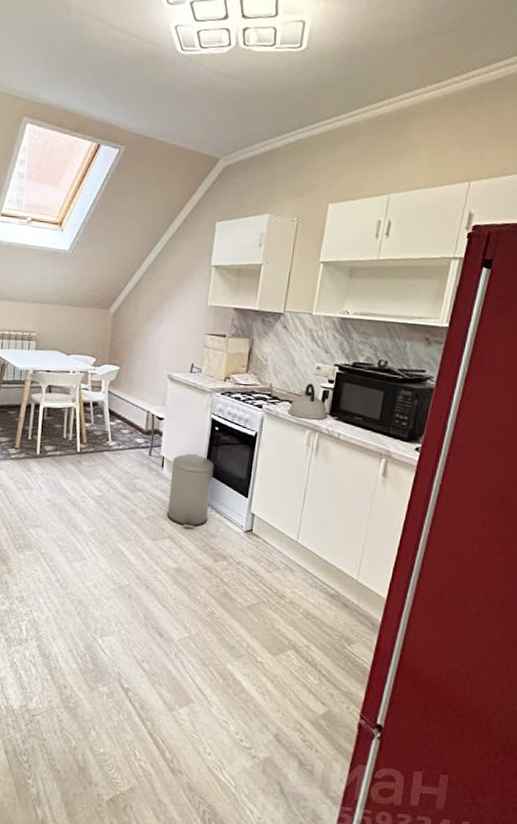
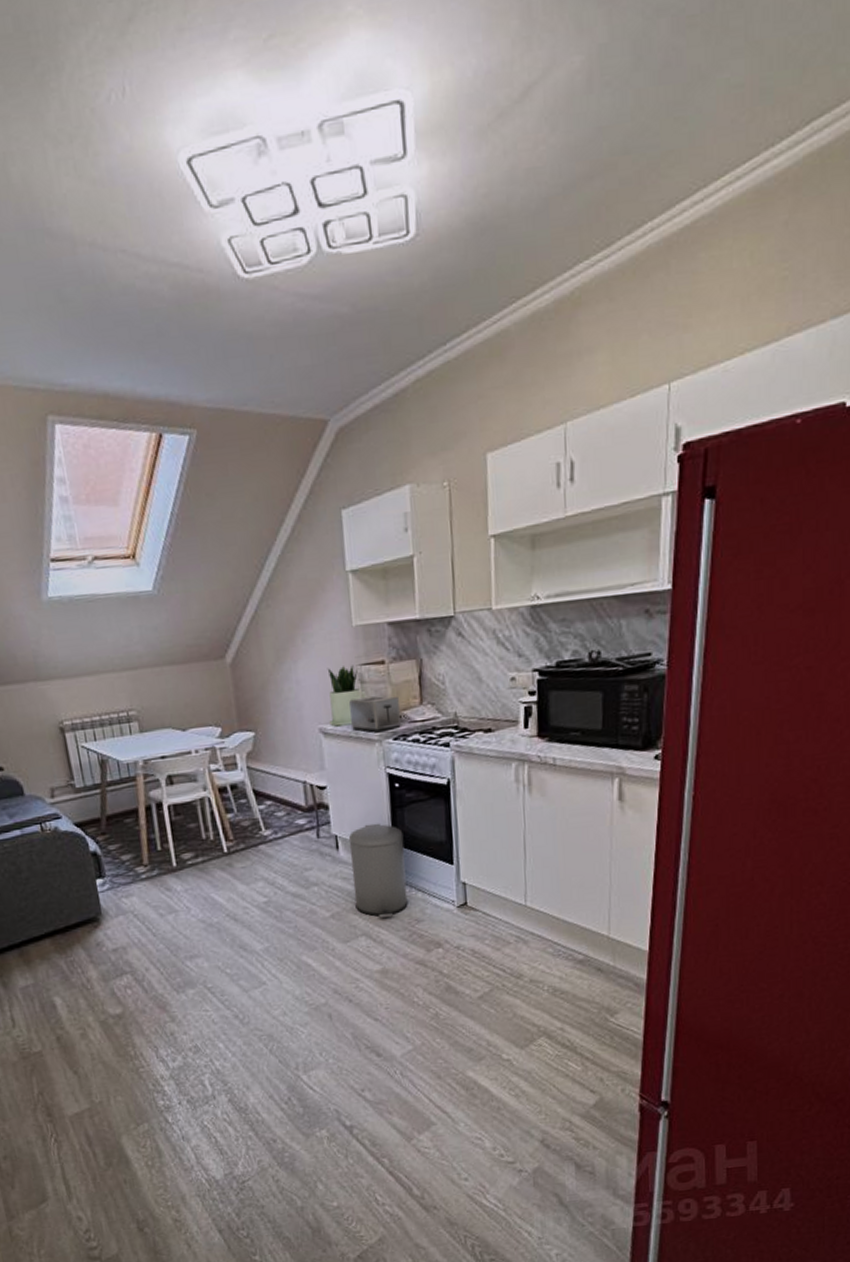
planter: none [176,331,206,377] -> present [327,665,362,727]
toaster: none [192,358,231,387] -> present [349,695,401,733]
kettle: present [288,383,328,420] -> none [484,701,536,750]

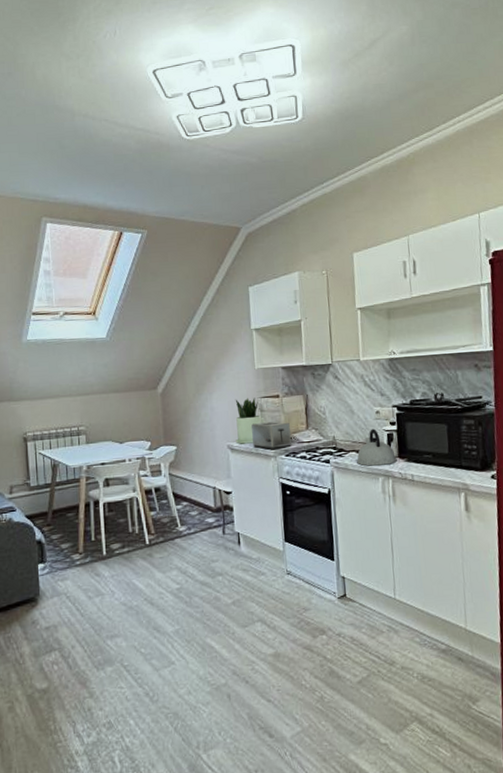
pedal bin: present [348,823,408,918] -> none [248,523,297,606]
kettle: none [484,701,536,750] -> present [357,429,397,467]

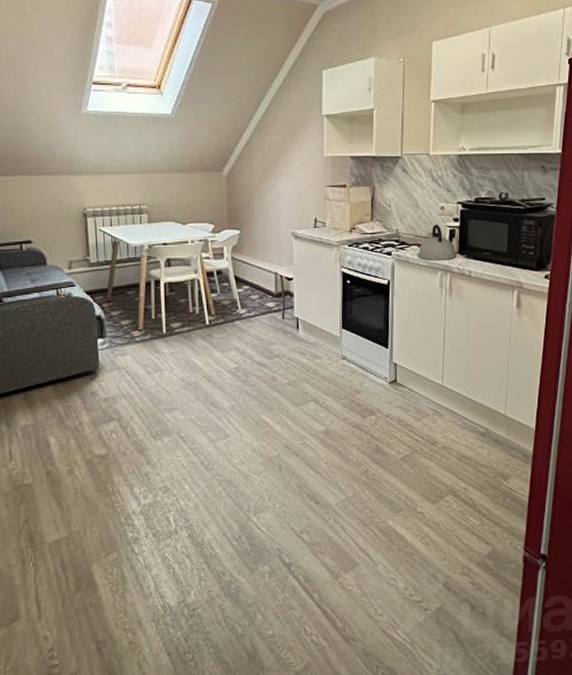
planter: present [235,397,261,444] -> none [300,186,326,232]
toaster: present [251,421,291,450] -> none [317,210,355,240]

